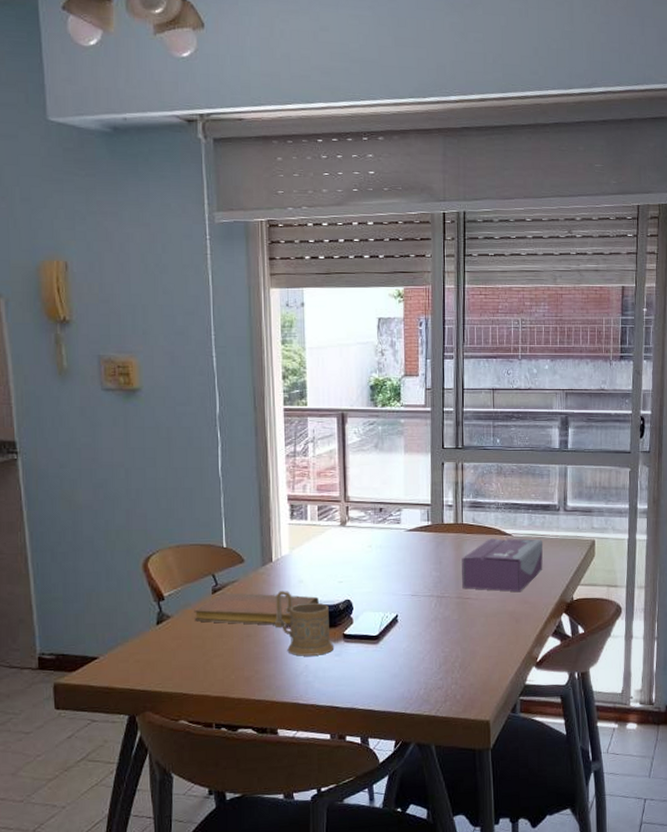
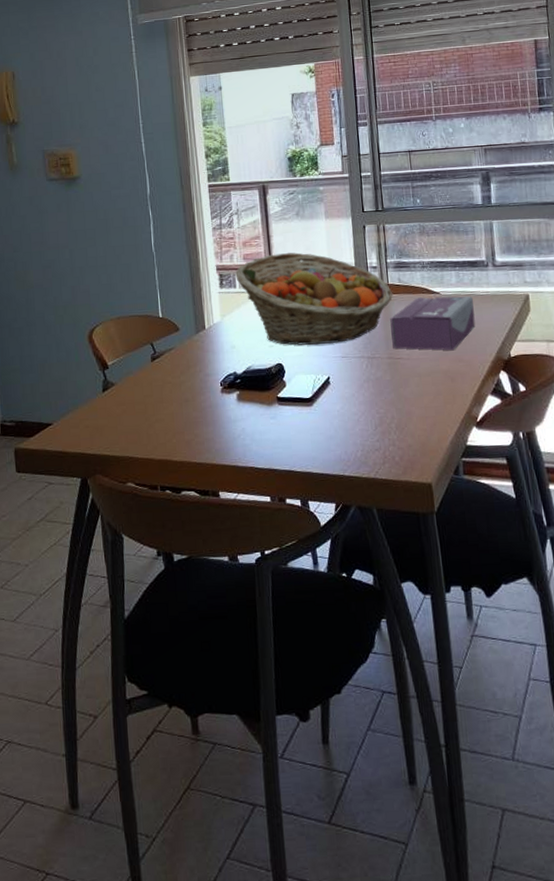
notebook: present [194,593,319,626] -> none [135,360,251,390]
mug: present [275,591,335,656] -> none [210,356,269,420]
fruit basket: none [307,486,466,583] -> present [235,252,393,345]

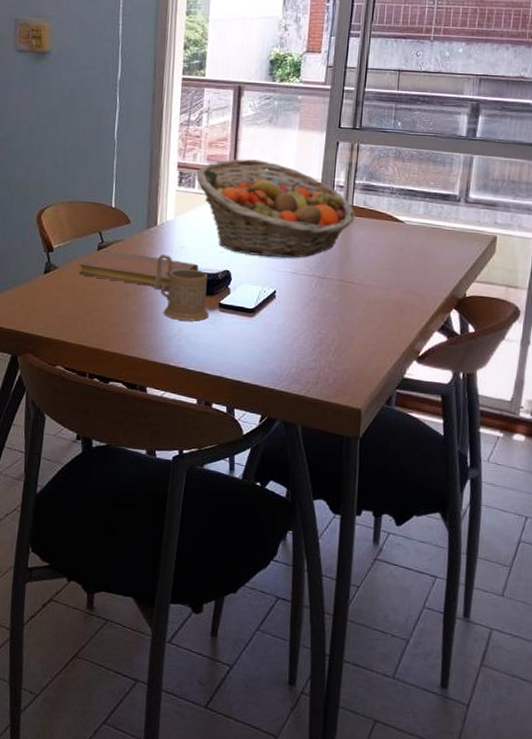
notebook: none [135,360,251,390] -> present [79,250,198,289]
mug: none [210,356,269,420] -> present [154,254,210,321]
tissue box: present [390,296,476,351] -> none [346,223,438,282]

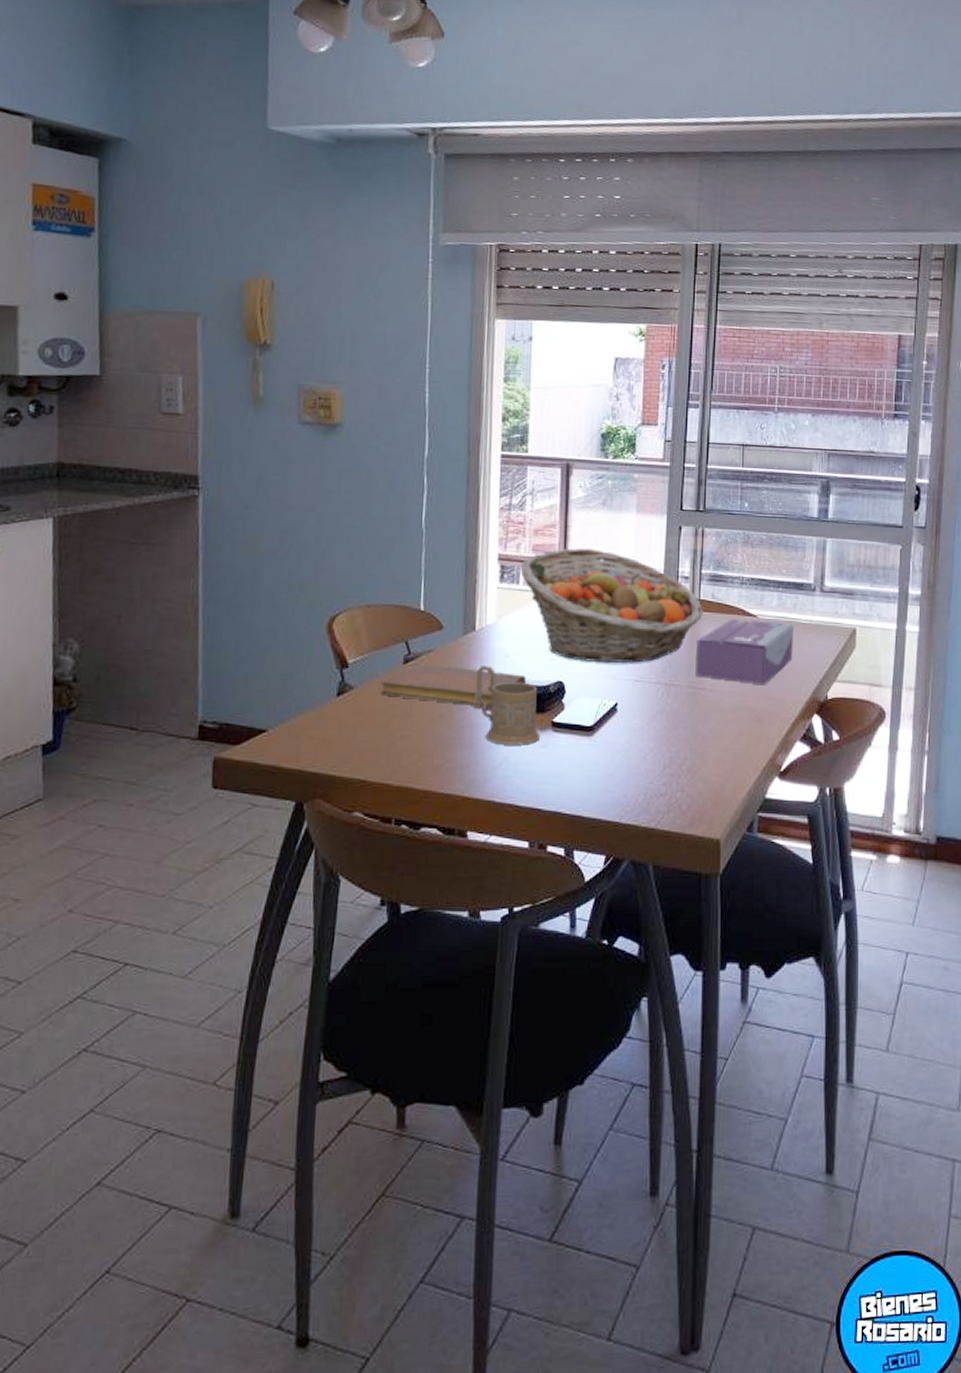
tissue box: none [346,223,438,282] -> present [696,619,793,686]

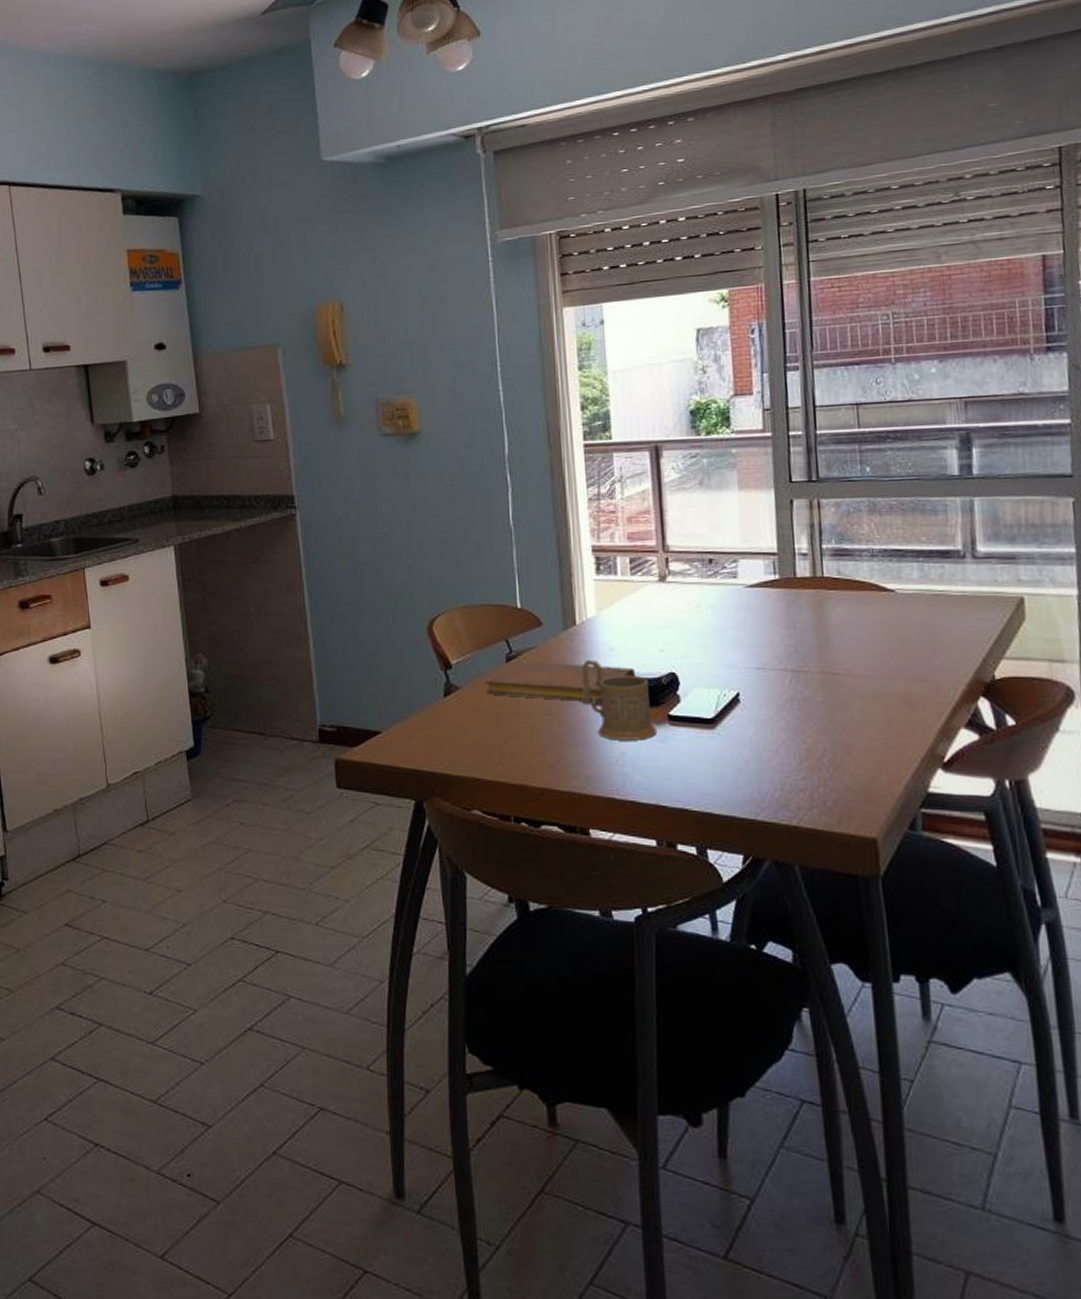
fruit basket: present [520,548,703,664] -> none [616,532,829,652]
tissue box: present [696,619,793,686] -> none [824,595,945,667]

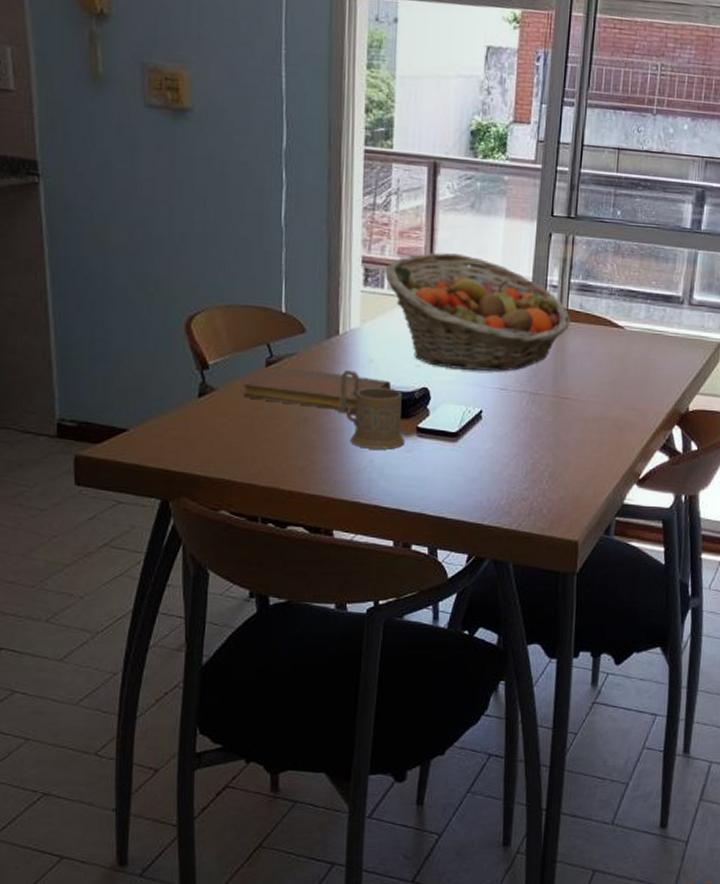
fruit basket: none [616,532,829,652] -> present [385,252,570,372]

